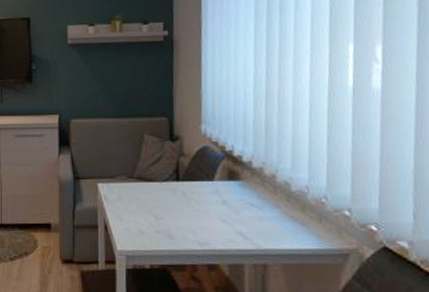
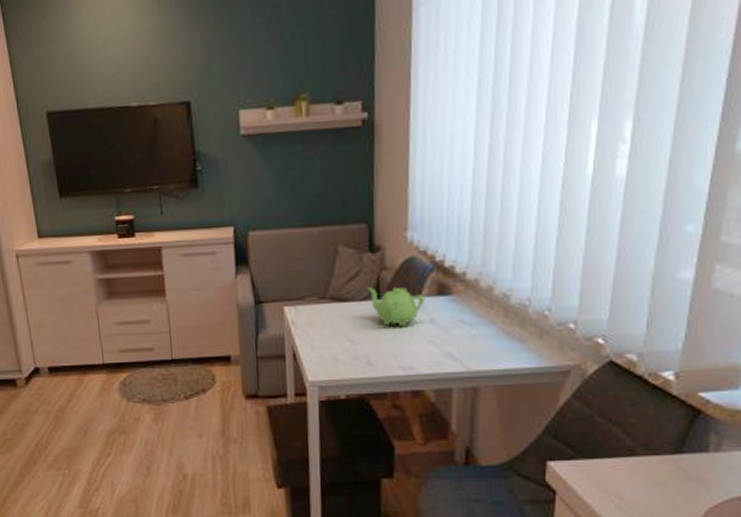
teapot: none [168,171,218,207] -> present [367,287,425,328]

